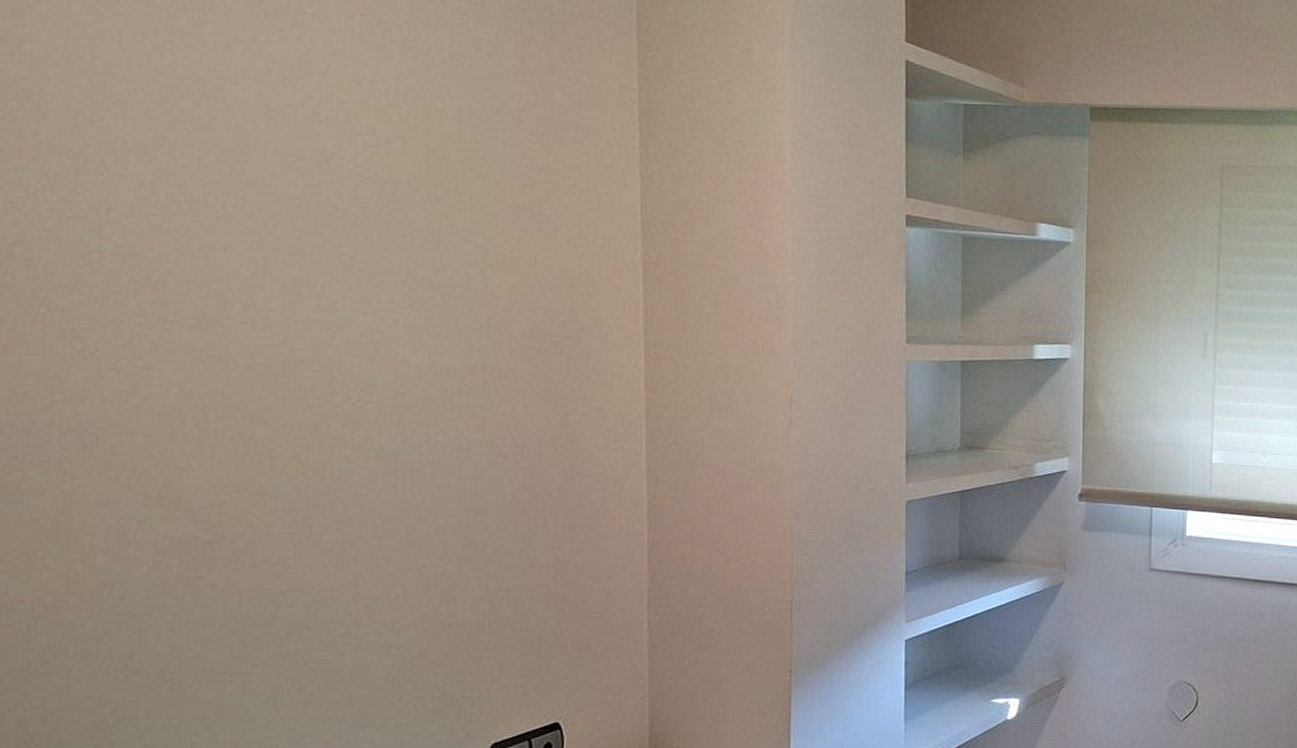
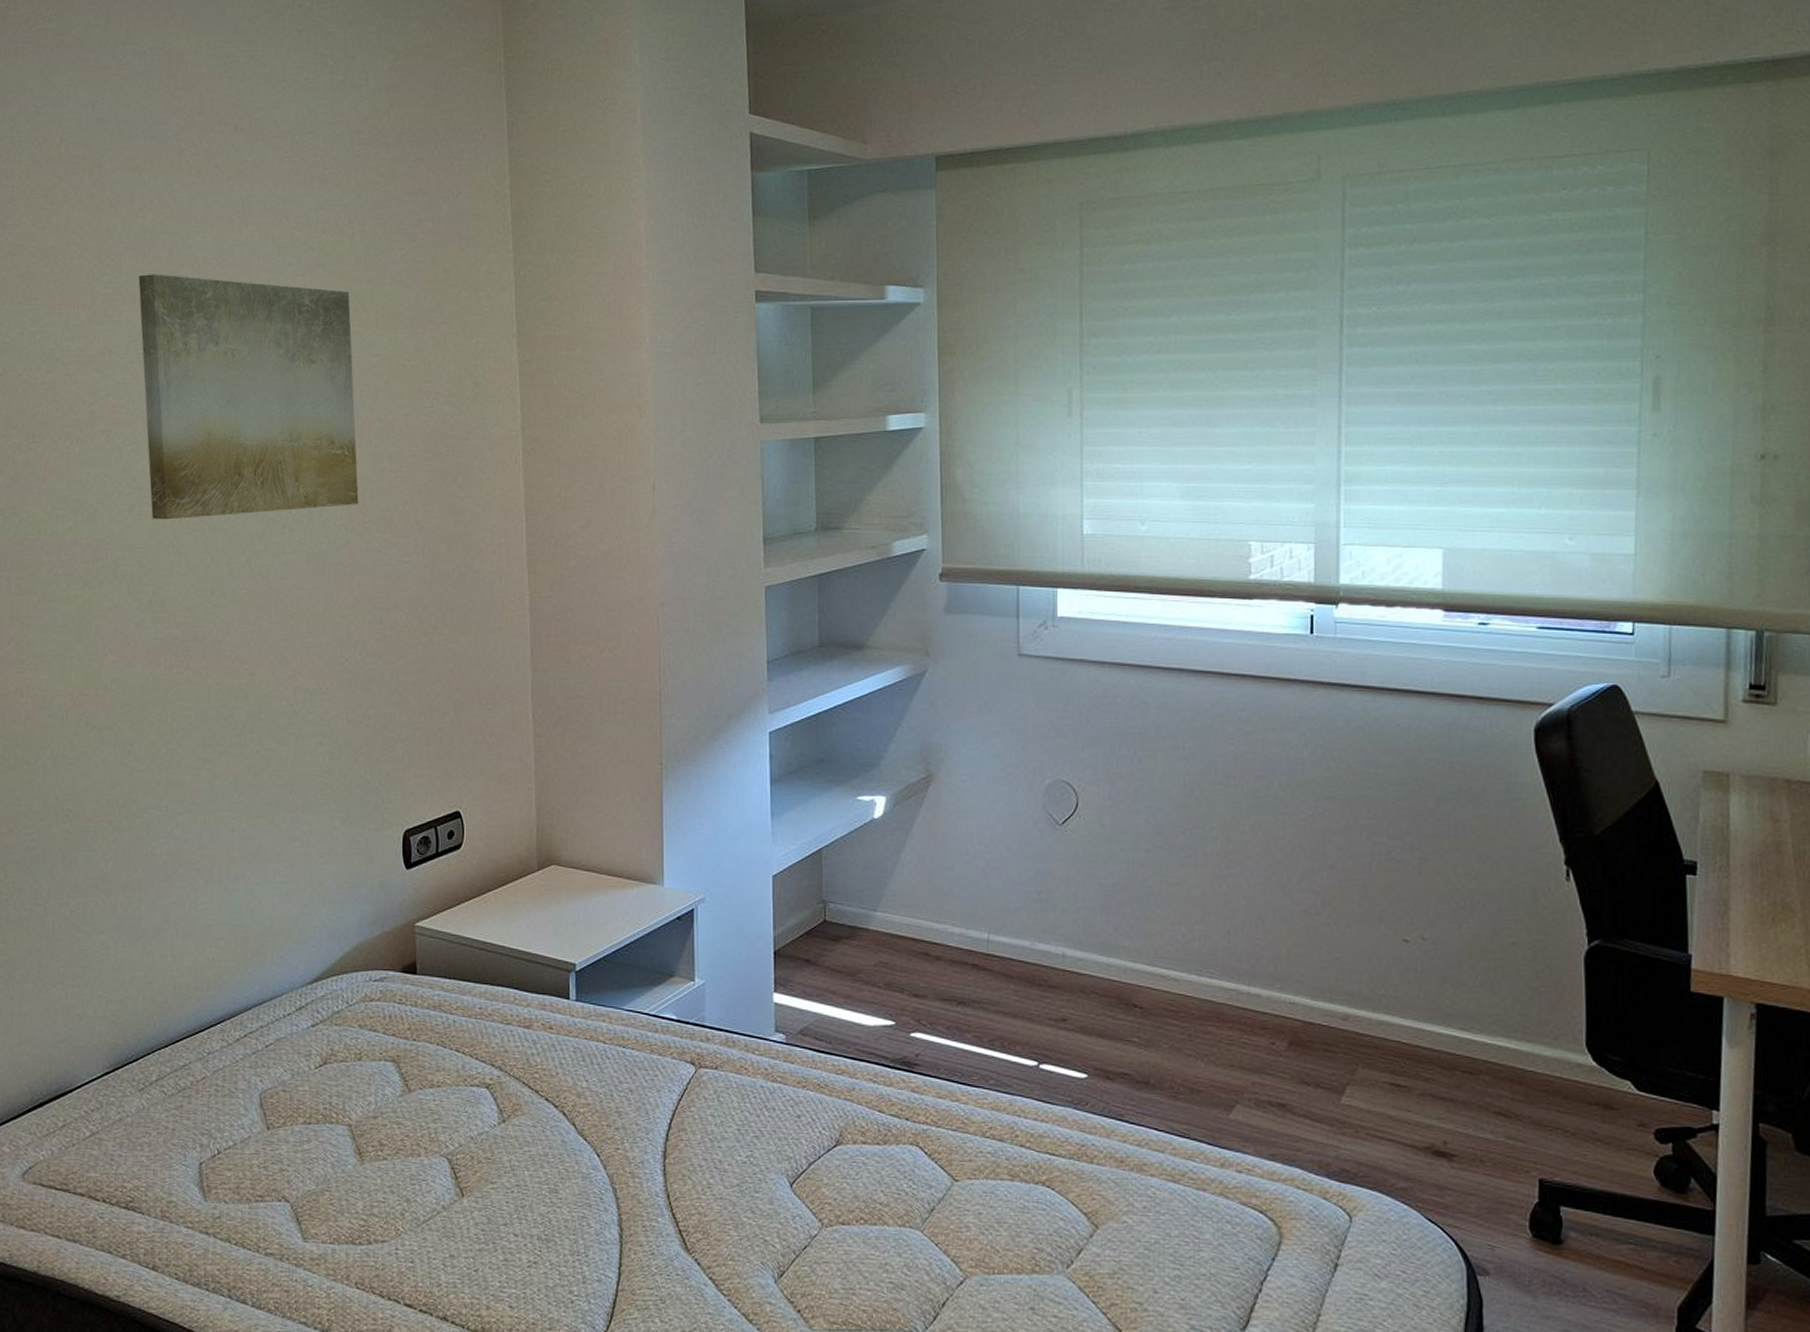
wall art: none [150,124,444,405] -> present [138,274,359,520]

